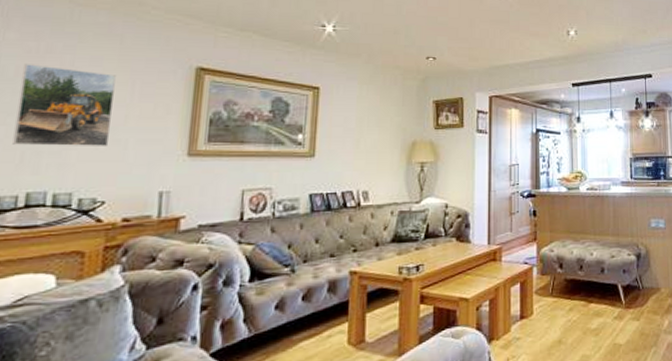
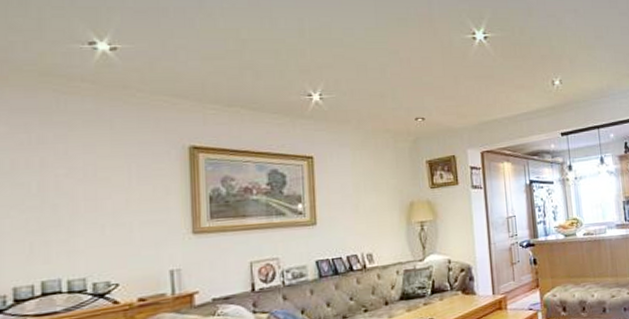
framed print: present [12,64,117,147] -> none [19,156,114,237]

